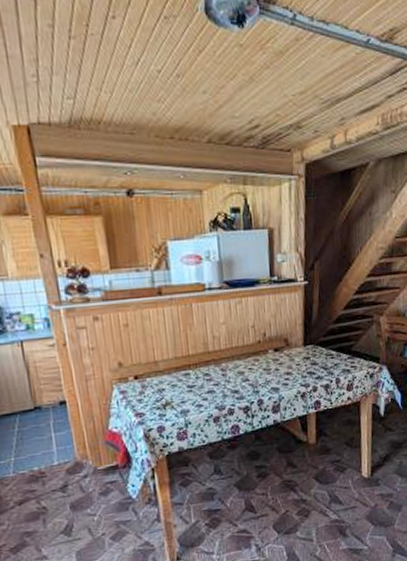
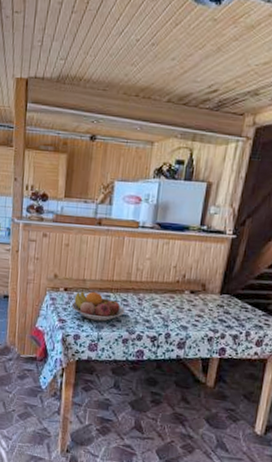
fruit bowl: none [146,372,210,406] -> present [71,291,125,322]

